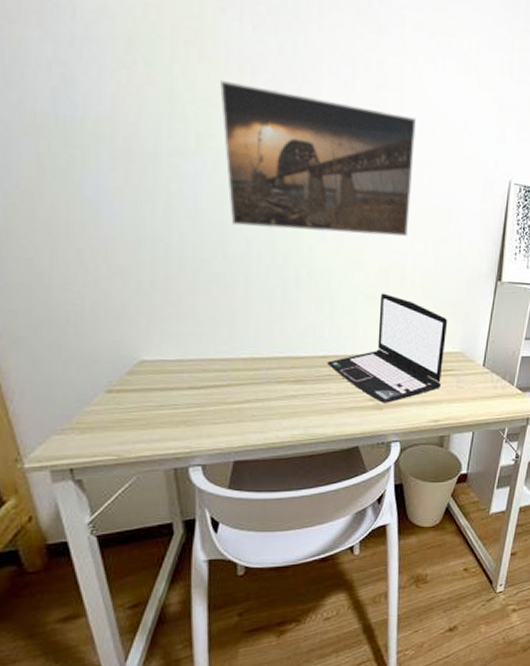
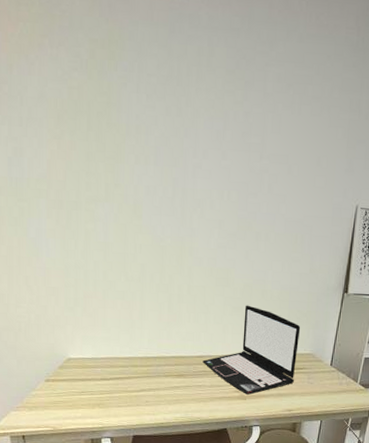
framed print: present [220,81,416,237] -> none [123,141,275,258]

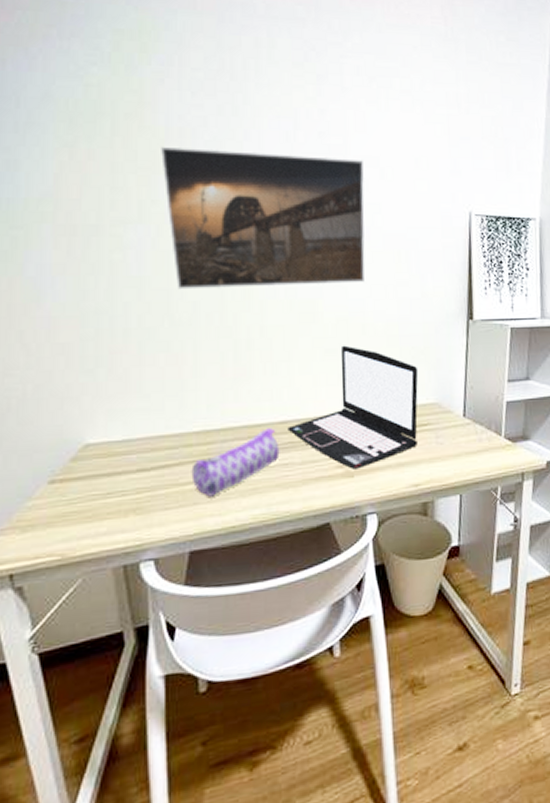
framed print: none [123,141,275,258] -> present [161,147,365,290]
pencil case: none [136,360,196,402] -> present [191,428,280,497]

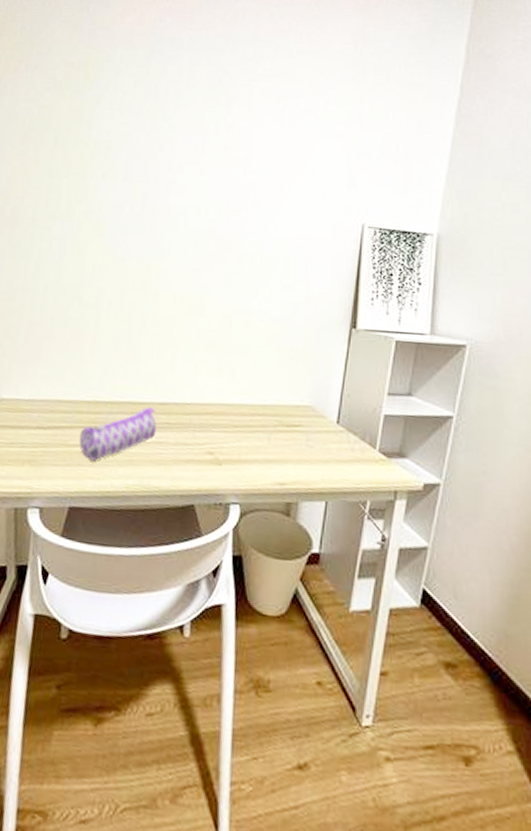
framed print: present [161,147,365,290] -> none [88,157,262,283]
laptop: present [288,345,419,469] -> none [166,339,296,459]

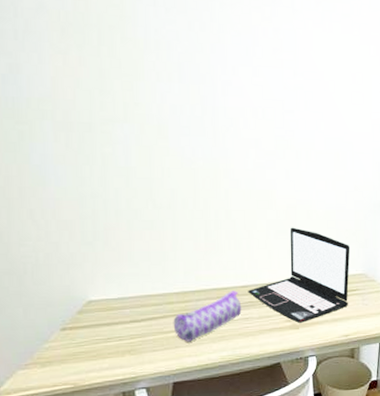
laptop: none [166,339,296,459] -> present [248,227,351,323]

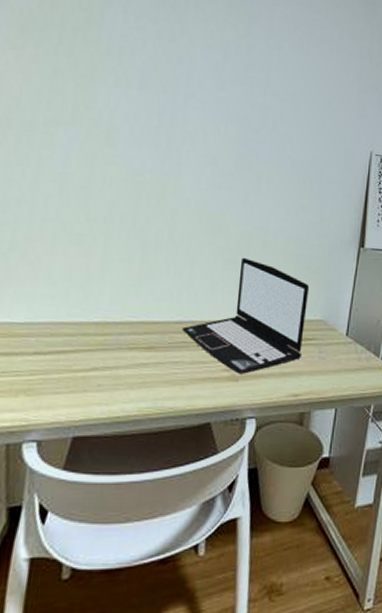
pencil case: present [173,291,242,342] -> none [85,326,173,386]

